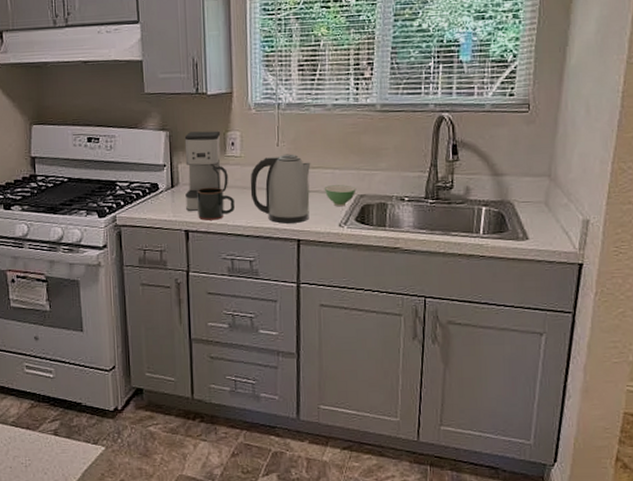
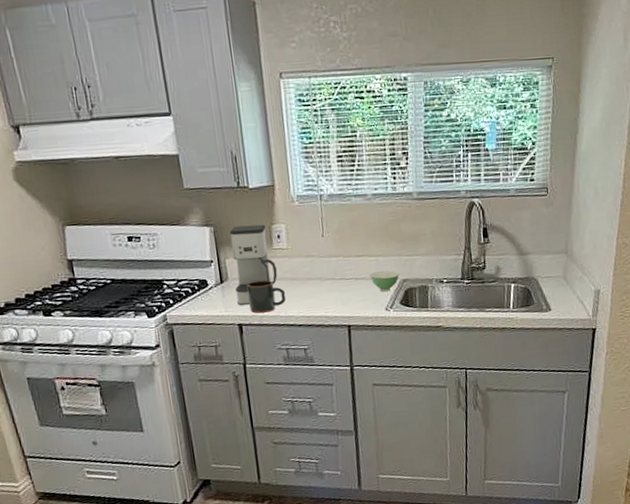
kettle: present [250,154,311,224] -> none [298,243,358,311]

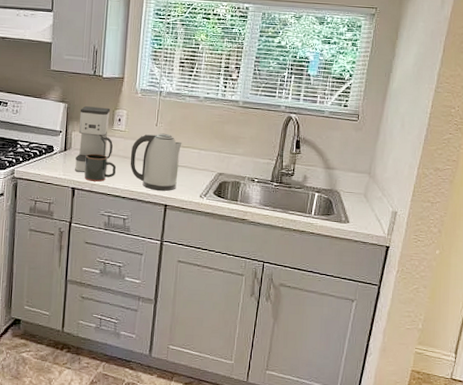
kettle: none [298,243,358,311] -> present [130,133,182,191]
bowl: present [369,271,400,292] -> none [190,163,217,181]

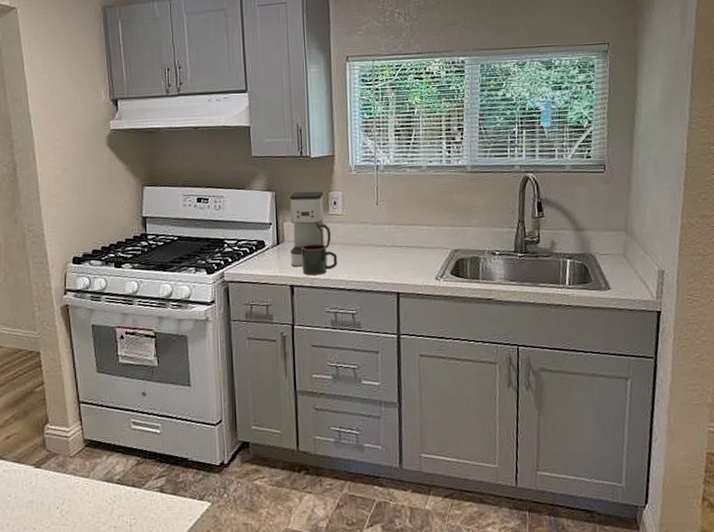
kettle: present [130,133,182,191] -> none [351,212,408,278]

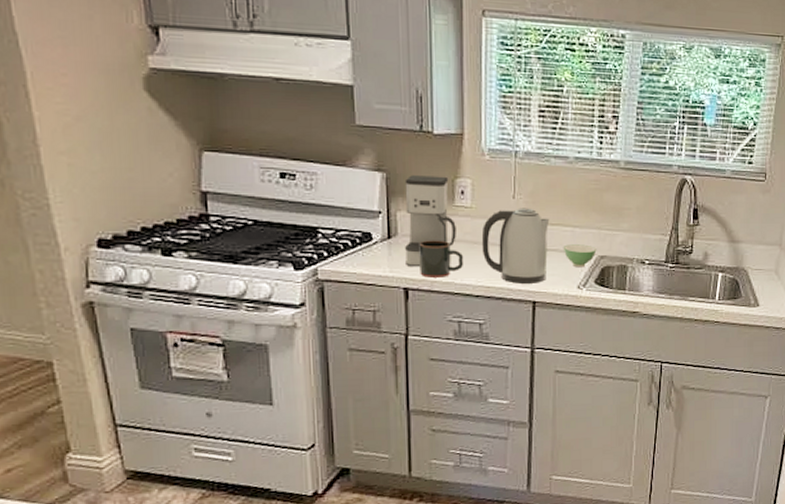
kettle: none [351,212,408,278] -> present [481,208,550,284]
bowl: none [421,240,451,261] -> present [563,244,597,268]

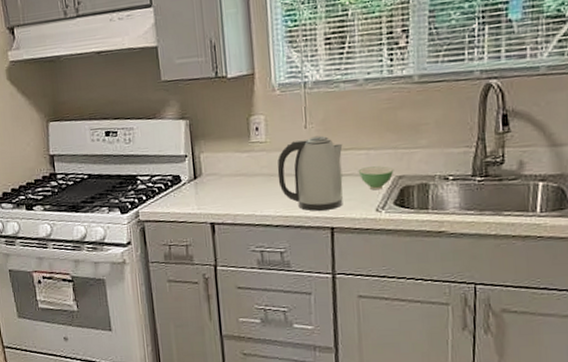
coffee maker: present [405,175,456,268] -> none [205,115,254,203]
mug: present [419,240,463,278] -> none [221,176,262,212]

